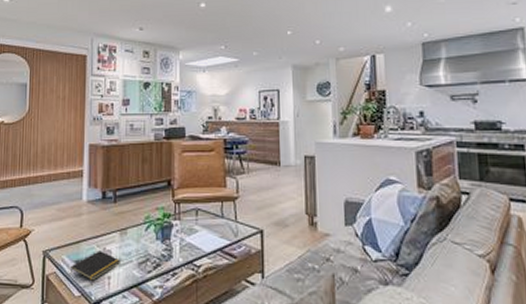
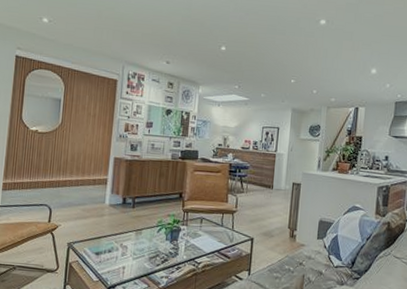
notepad: present [69,251,122,281] -> none [90,246,135,270]

